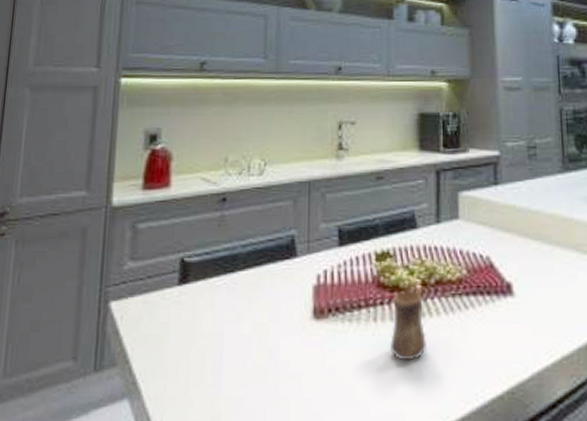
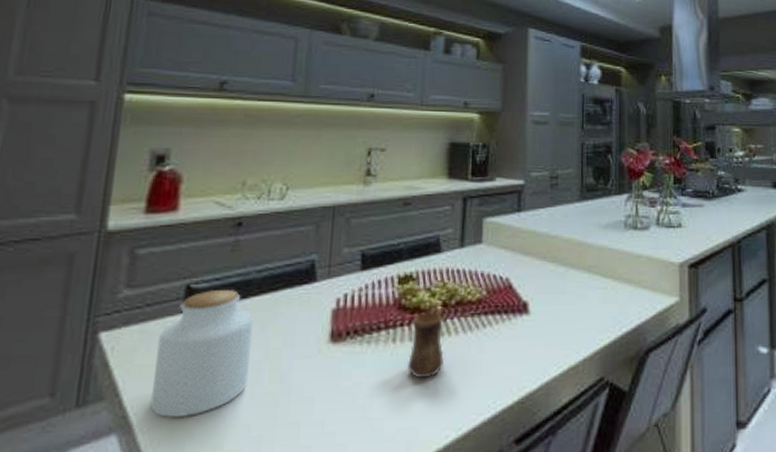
jar: none [155,264,241,388] -> present [150,290,253,419]

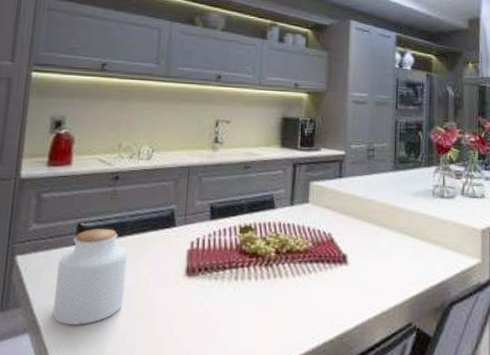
cup: present [408,312,444,379] -> none [247,257,277,312]

